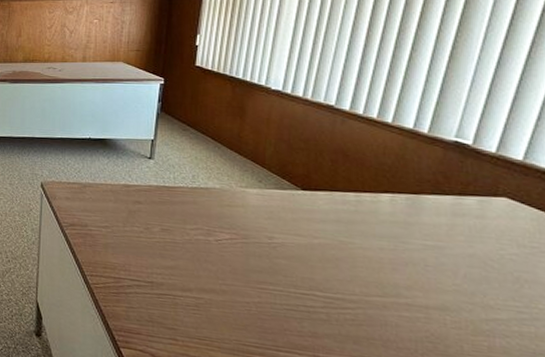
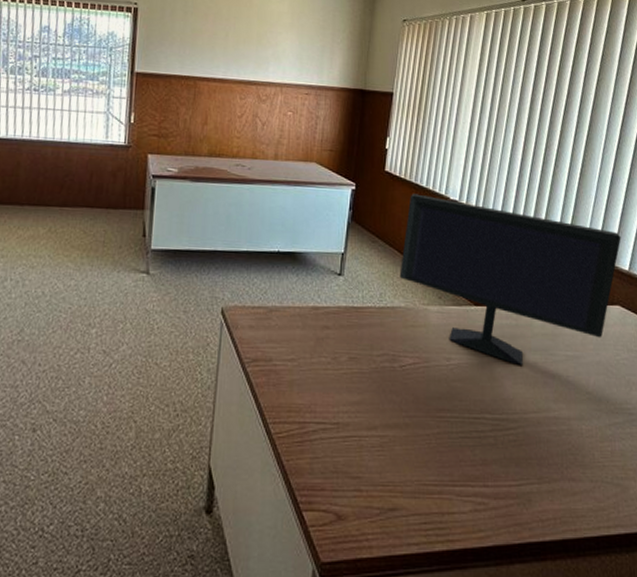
computer monitor: none [213,85,512,250] -> present [399,193,621,365]

